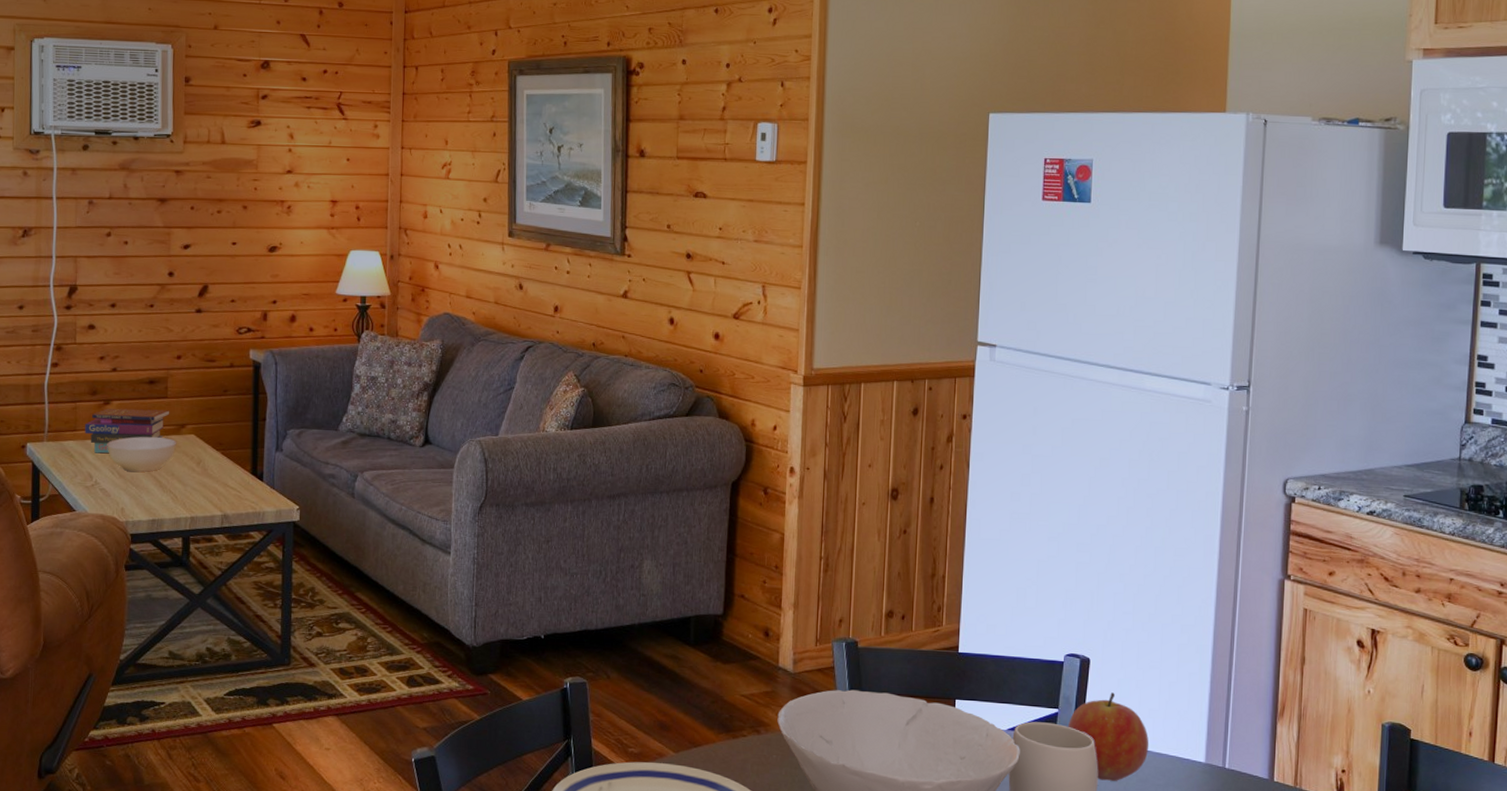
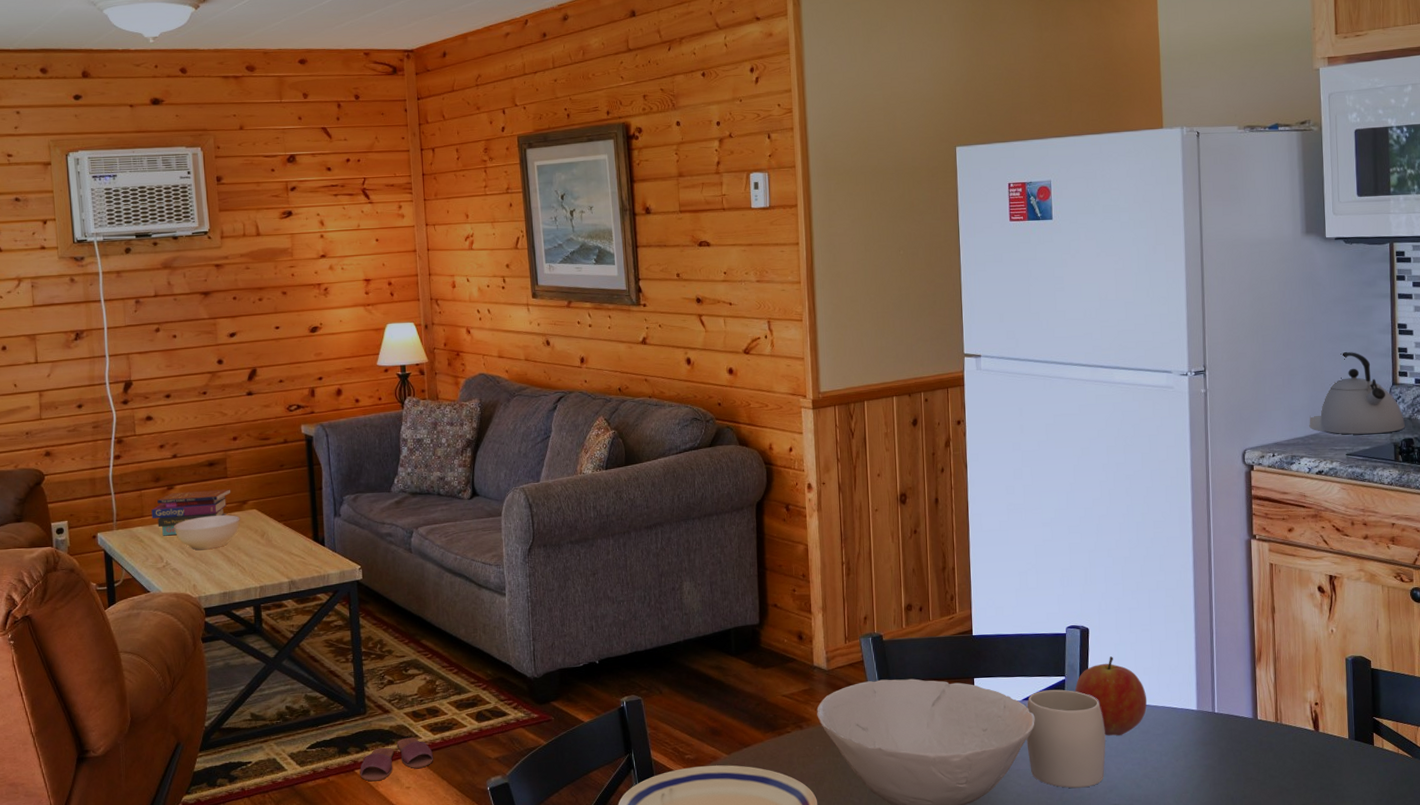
slippers: none [278,695,358,739] -> present [360,737,434,782]
kettle: none [1363,381,1476,477] -> present [1309,352,1406,435]

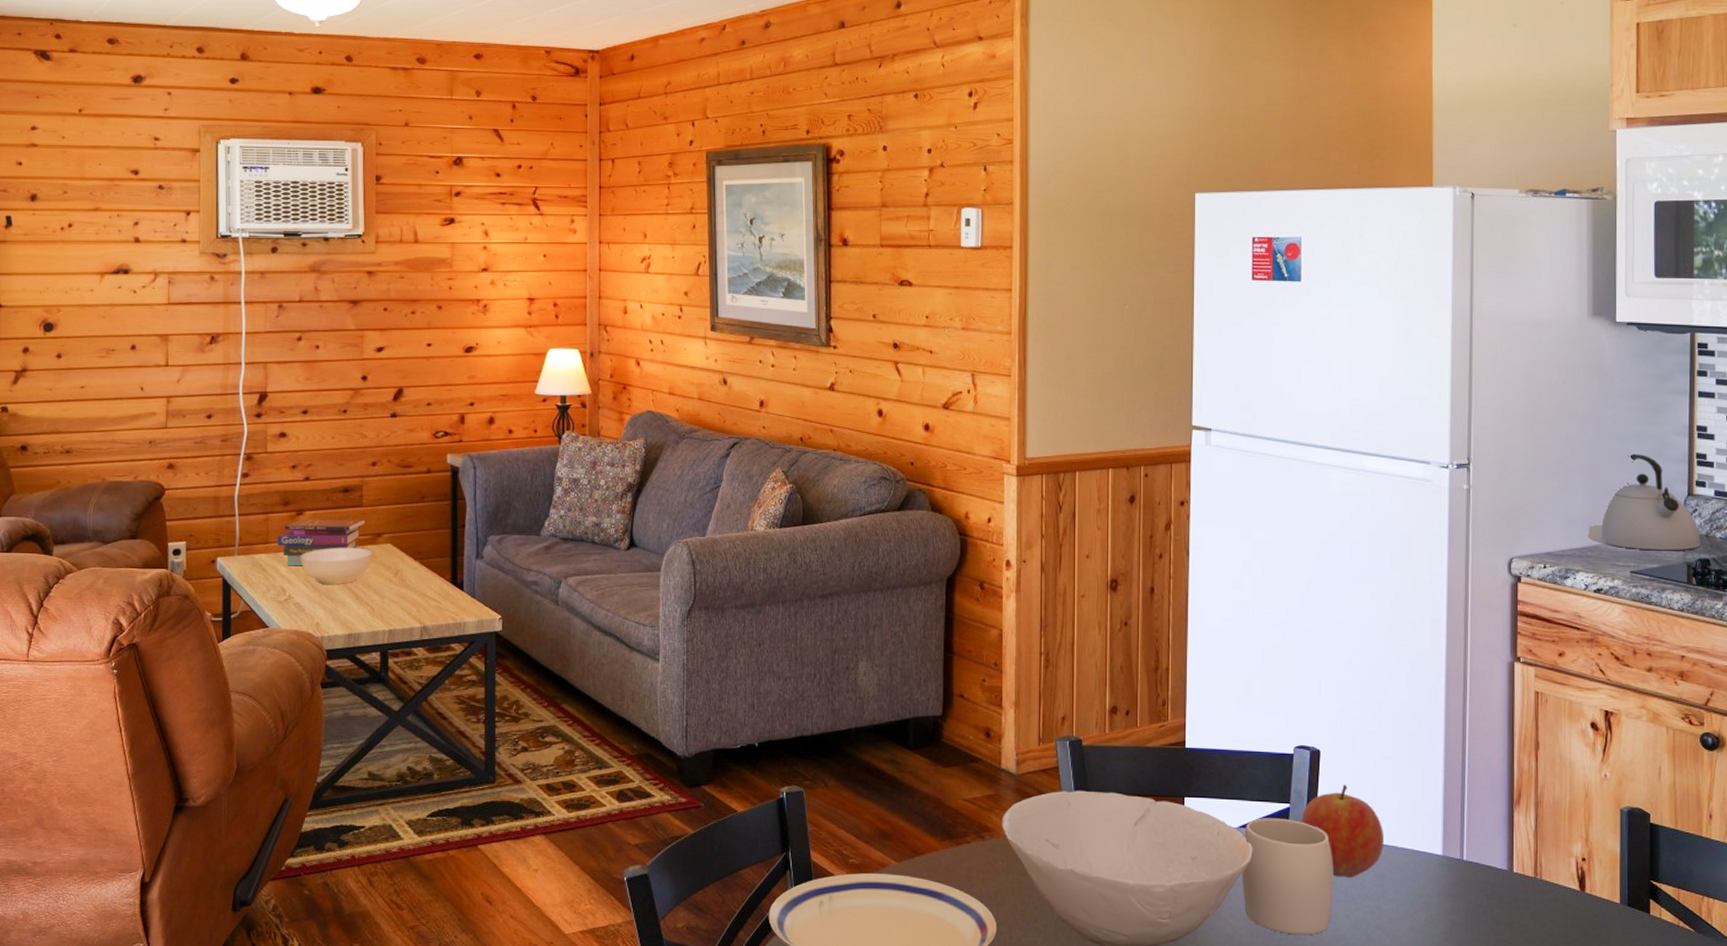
slippers: present [360,737,434,782] -> none [483,813,567,860]

